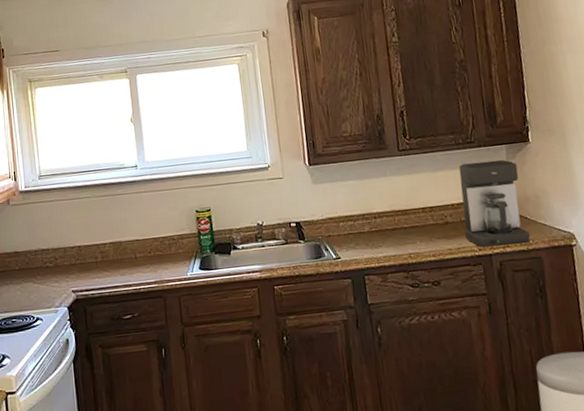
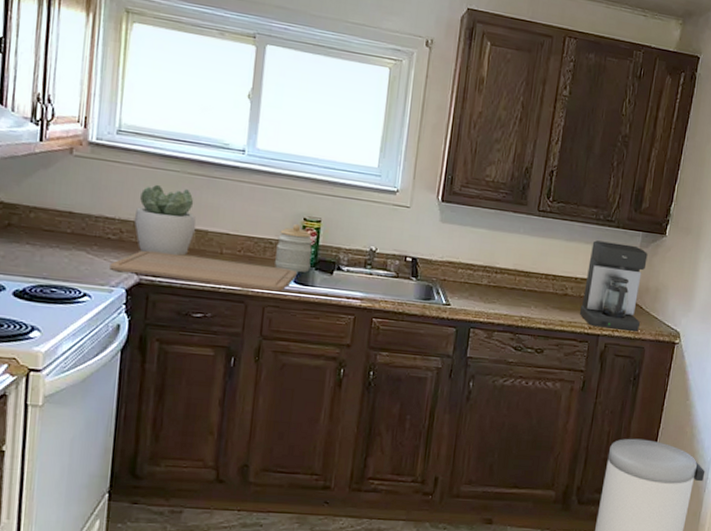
chopping board: none [52,258,201,294] -> present [110,250,298,292]
succulent plant: none [63,210,112,272] -> present [133,184,196,256]
jar: none [178,216,211,261] -> present [275,223,313,273]

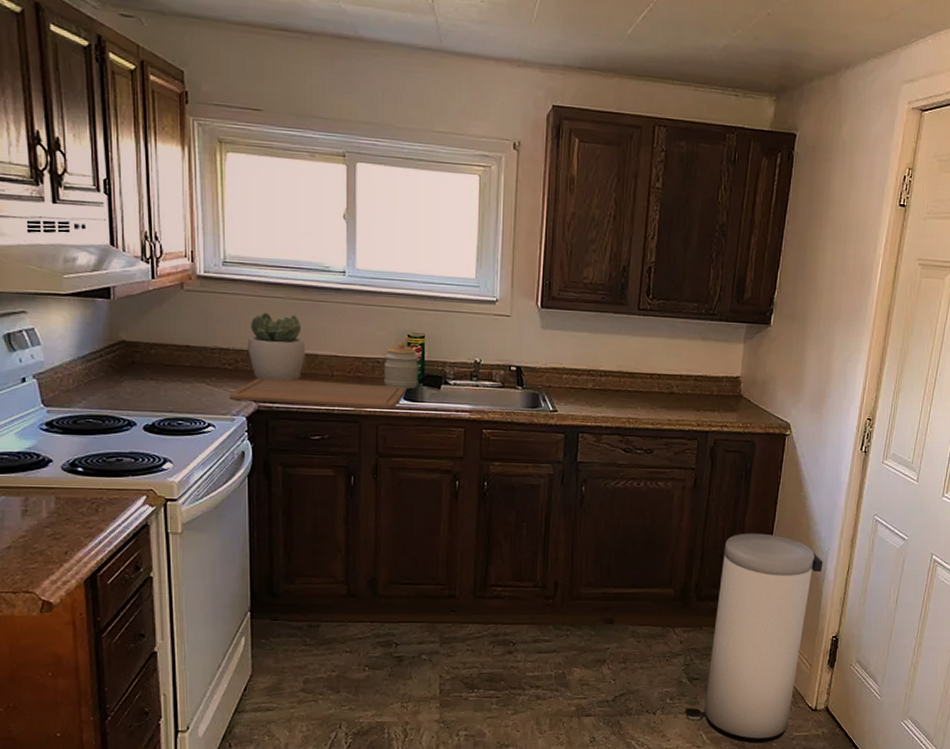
coffee maker: present [579,240,648,332] -> none [686,335,753,426]

